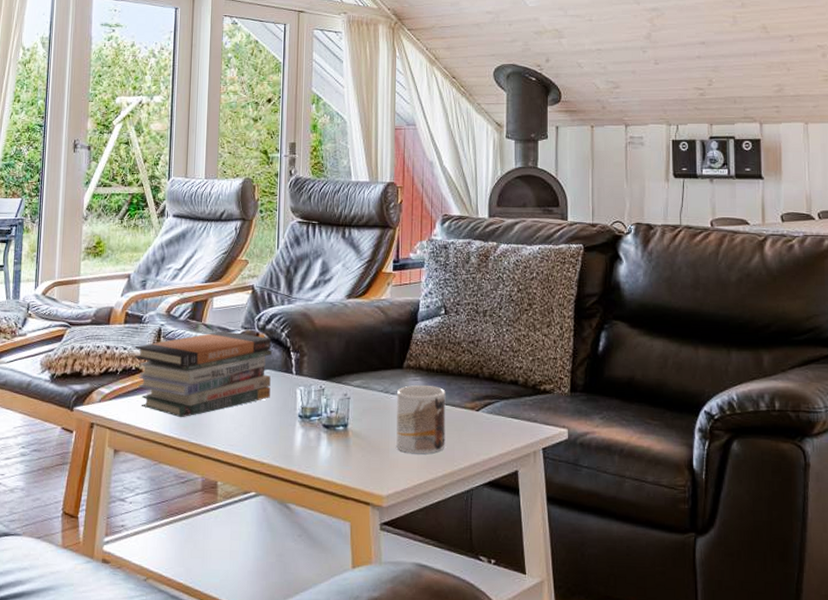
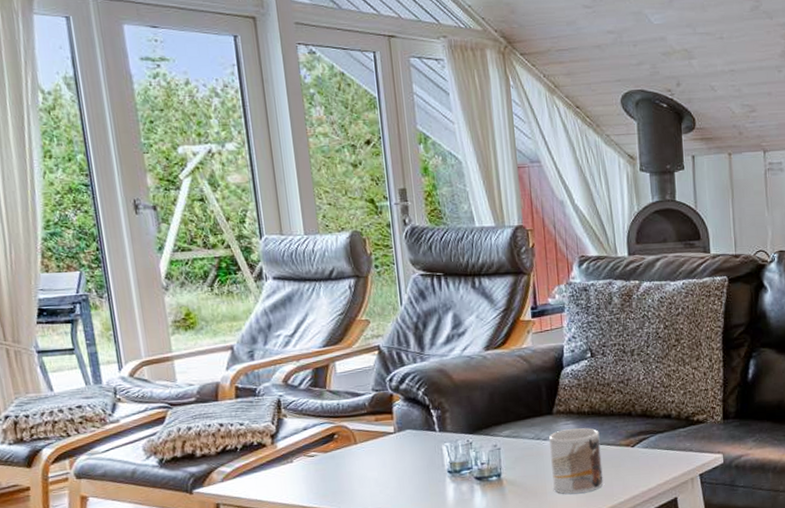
book stack: present [135,331,272,418] -> none [253,395,415,488]

